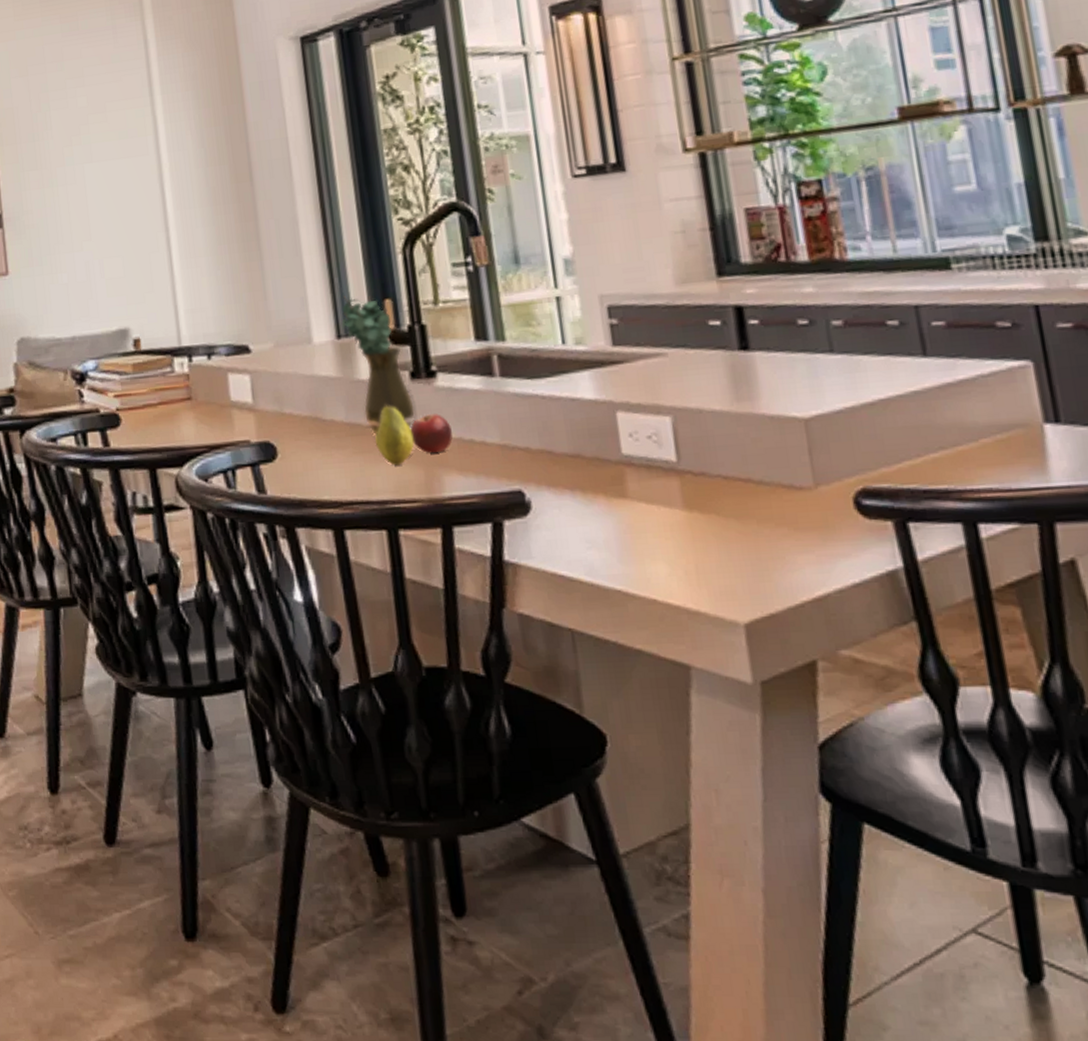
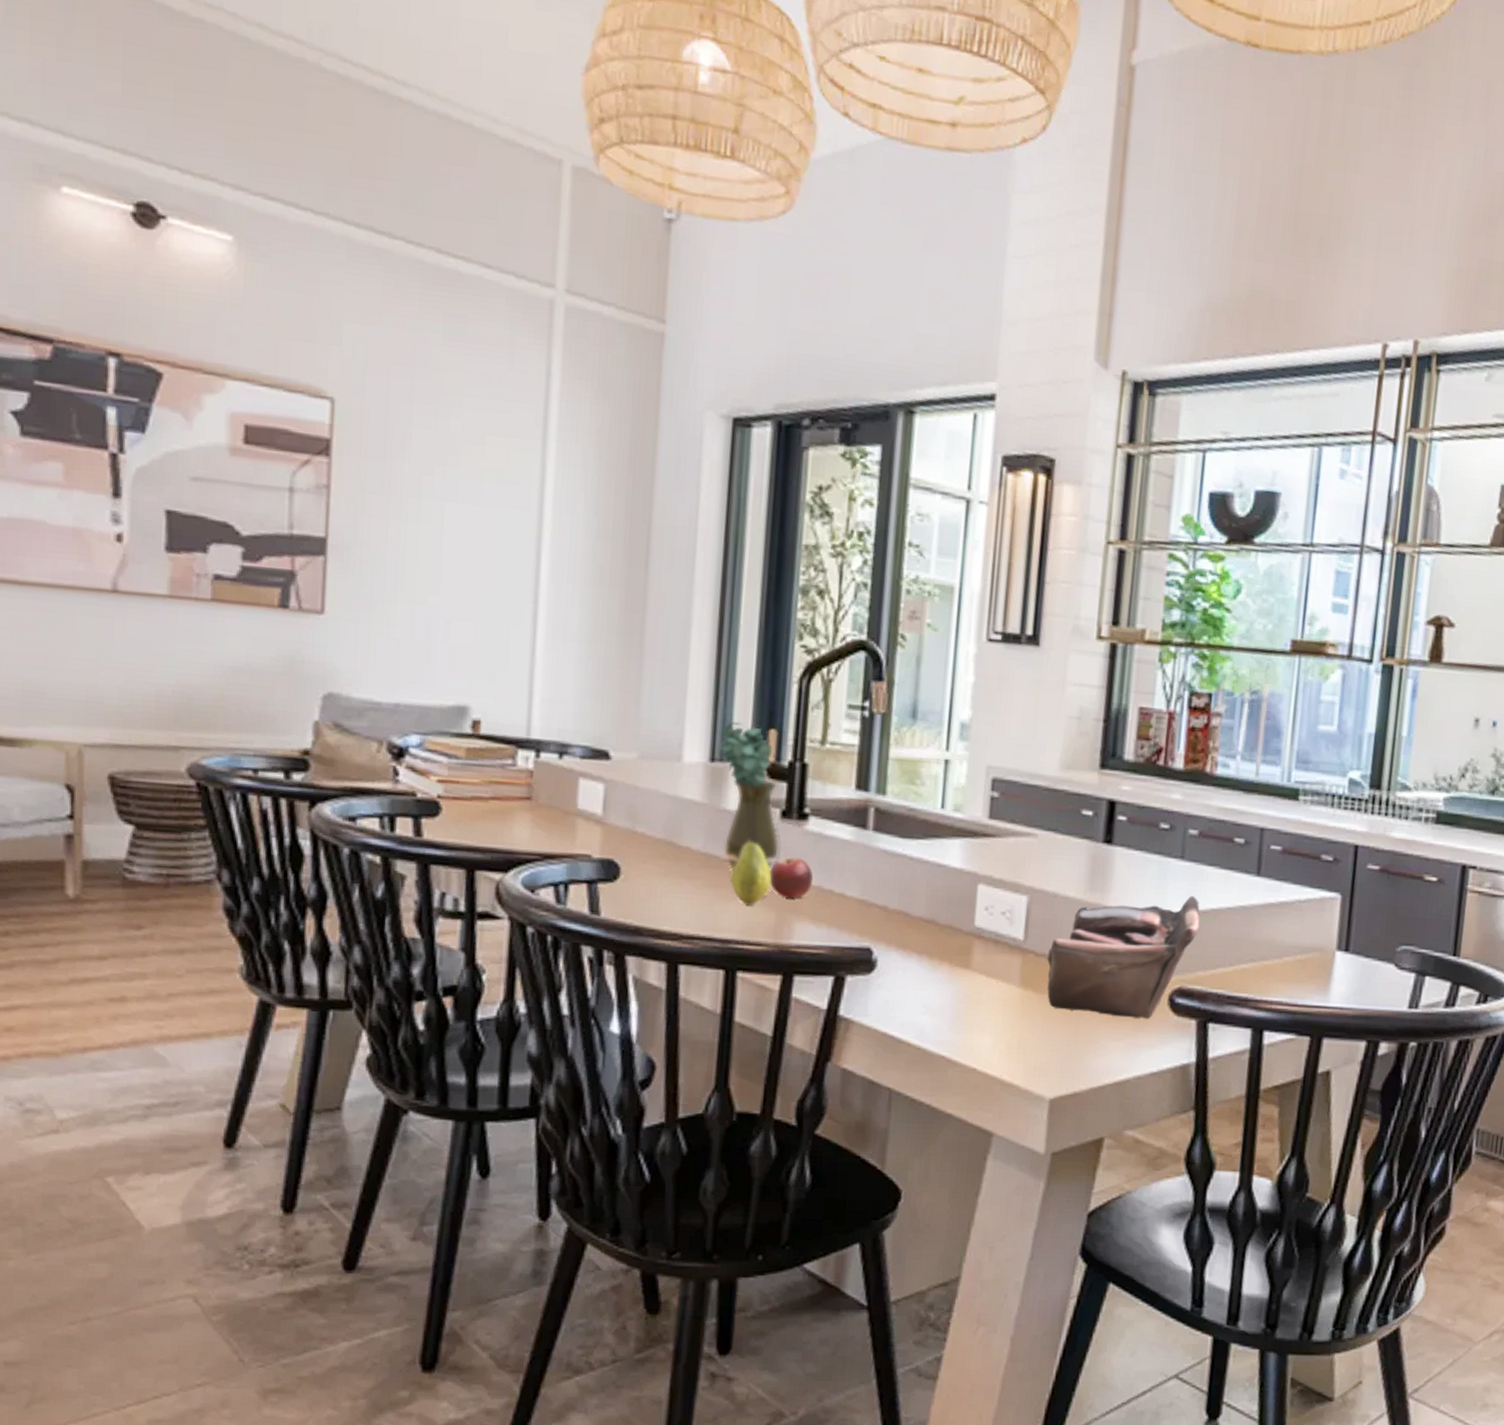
tote bag: none [706,389,871,528] -> present [1046,895,1200,1019]

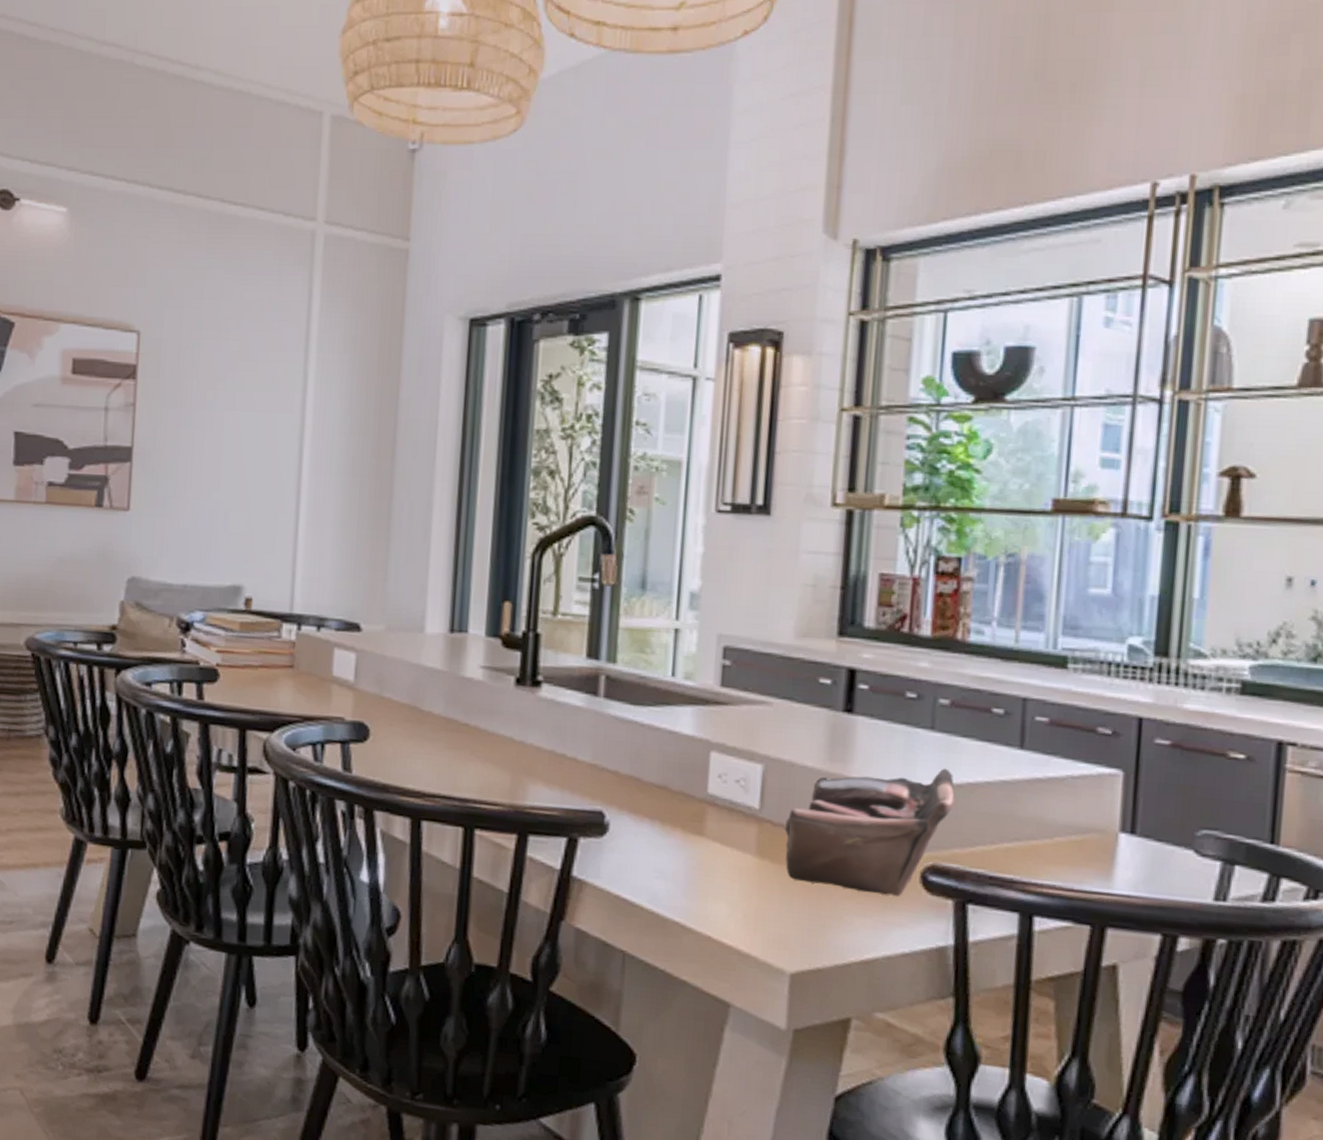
vase: present [717,716,779,871] -> none [456,590,513,735]
fruit: present [730,838,772,906] -> none [469,703,507,767]
fruit: present [769,857,814,898] -> none [505,722,547,761]

